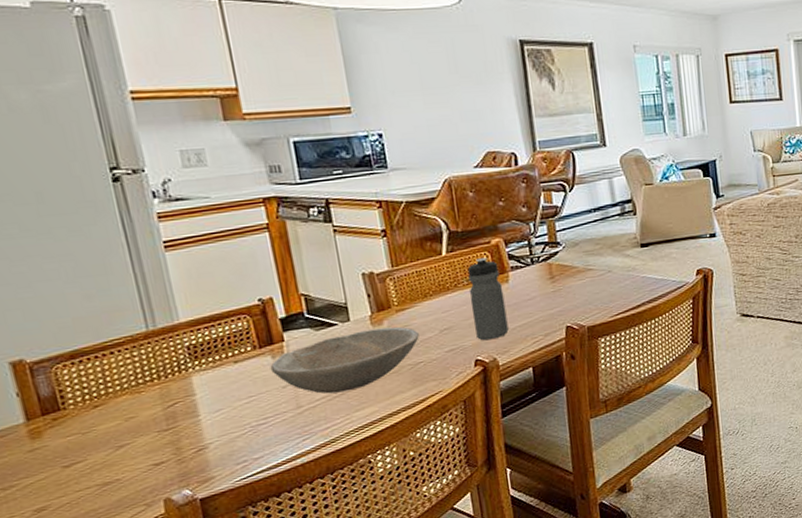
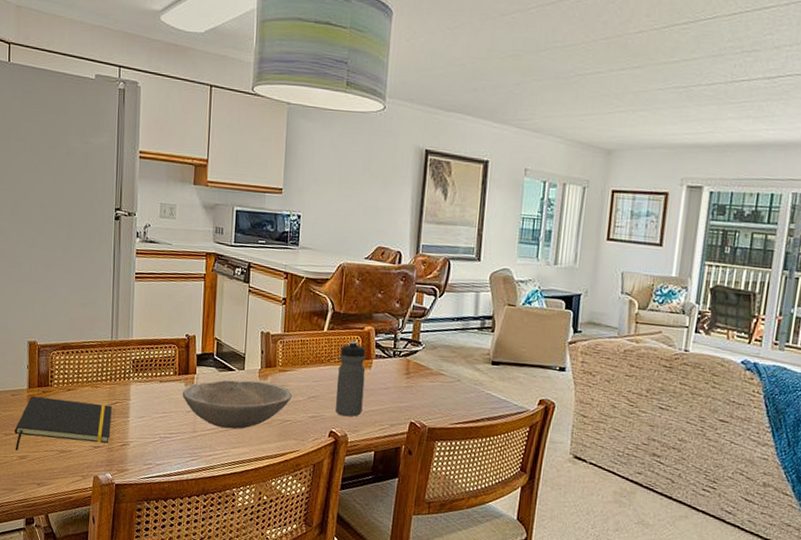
notepad: none [17,408,176,505] -> present [14,396,112,451]

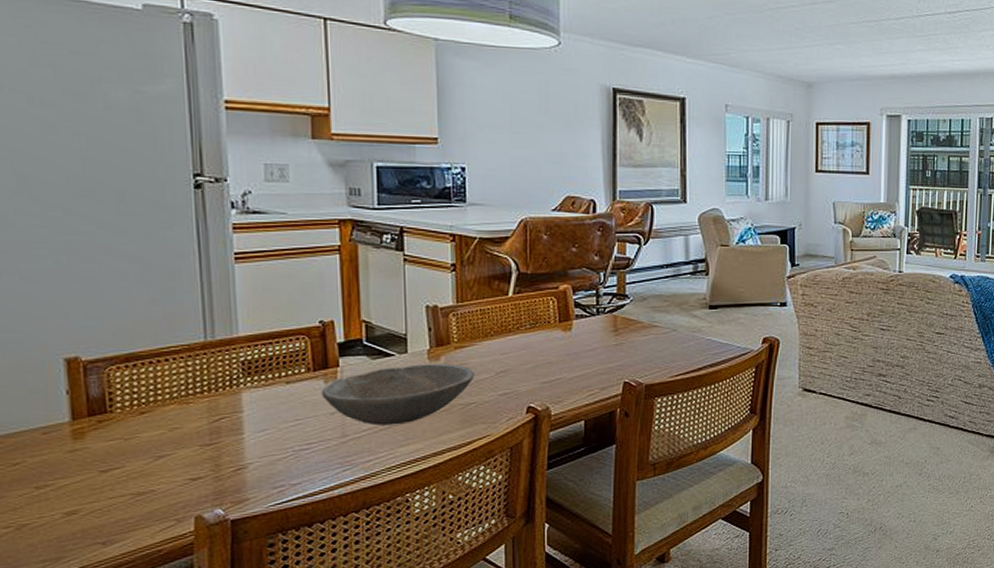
notepad: present [14,396,112,451] -> none [53,423,216,506]
water bottle: present [335,341,366,417] -> none [530,303,565,388]

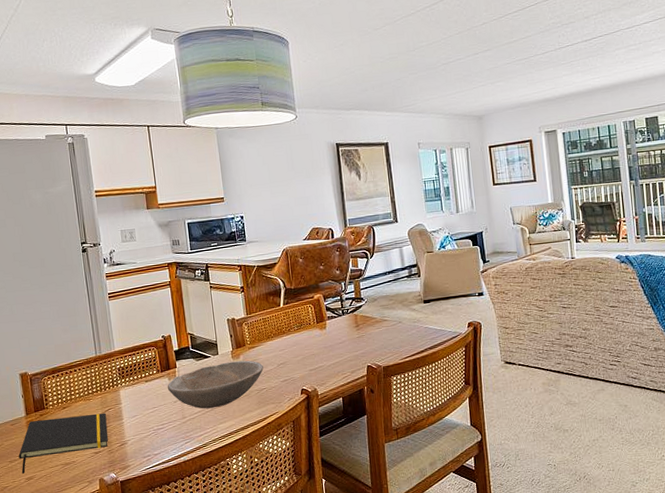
notepad: none [53,423,216,506] -> present [18,413,108,474]

